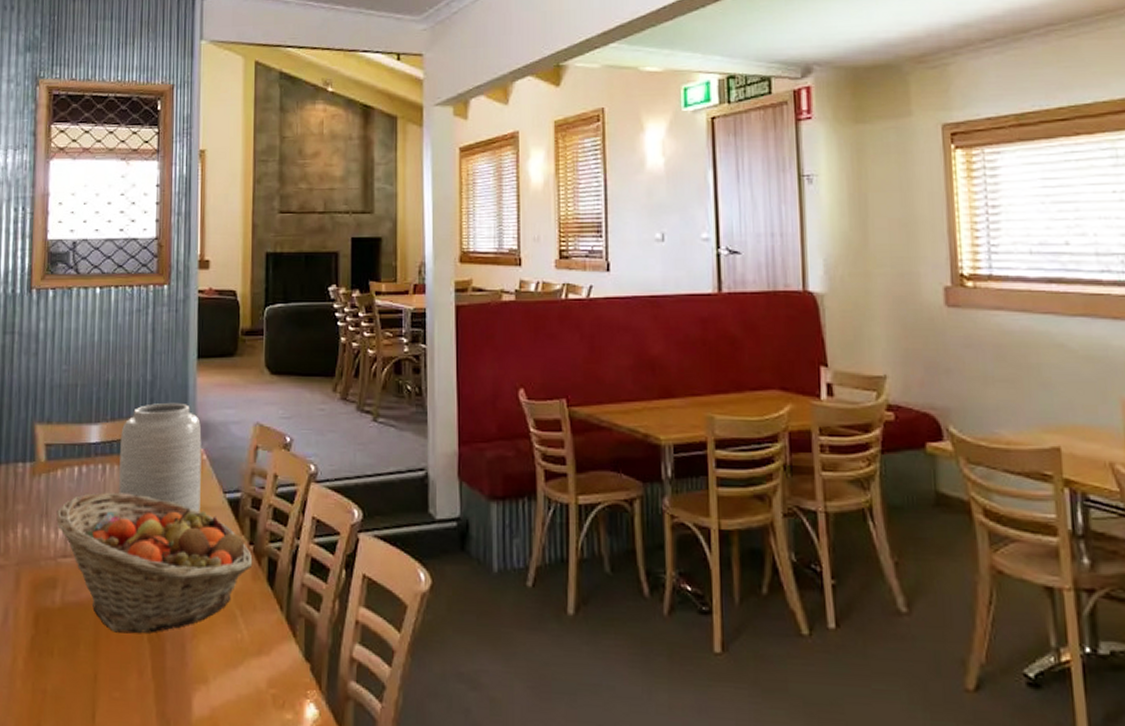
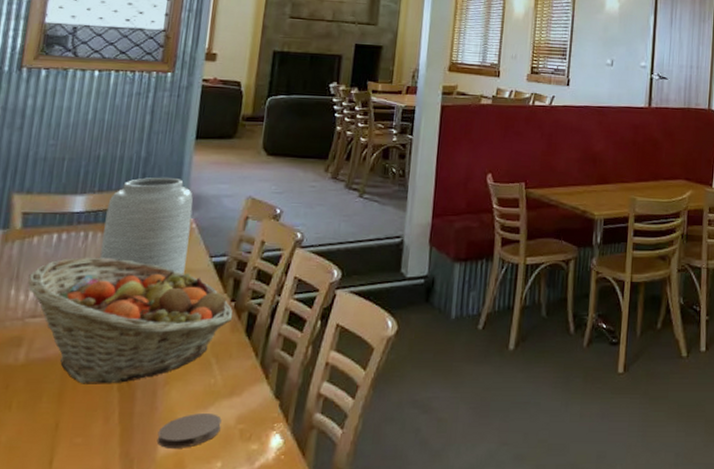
coaster: none [190,673,252,712] -> present [156,414,222,448]

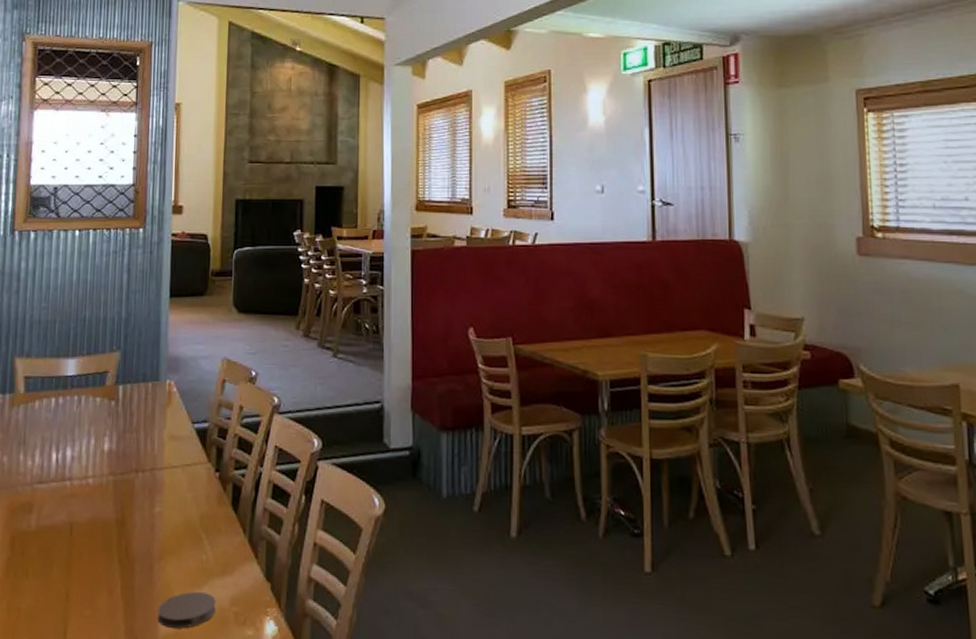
fruit basket: present [28,257,233,384] -> none [33,422,219,556]
vase: present [100,177,193,274] -> none [93,338,173,441]

